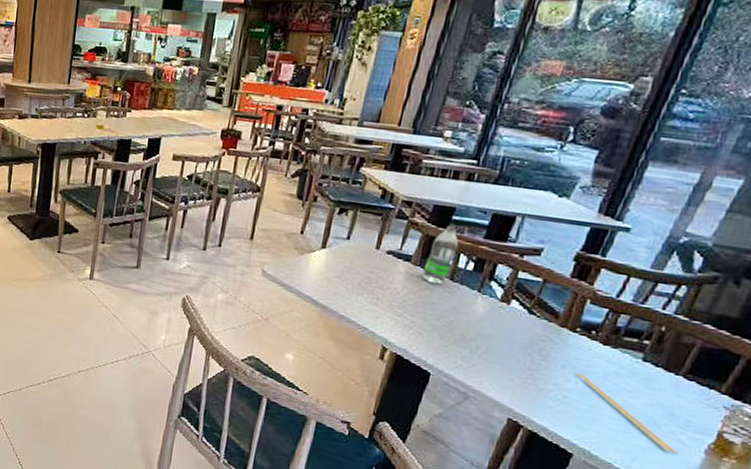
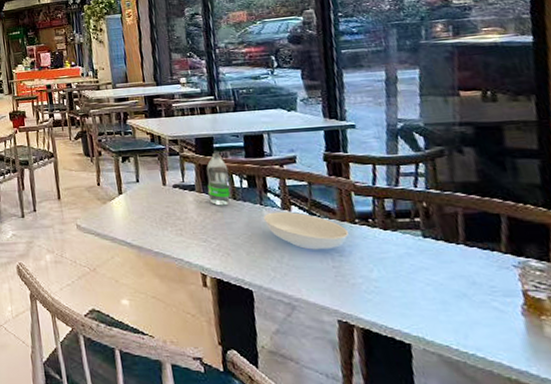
bowl: none [474,301,564,352] -> present [264,211,350,250]
chopsticks: present [574,371,680,455] -> none [373,260,502,323]

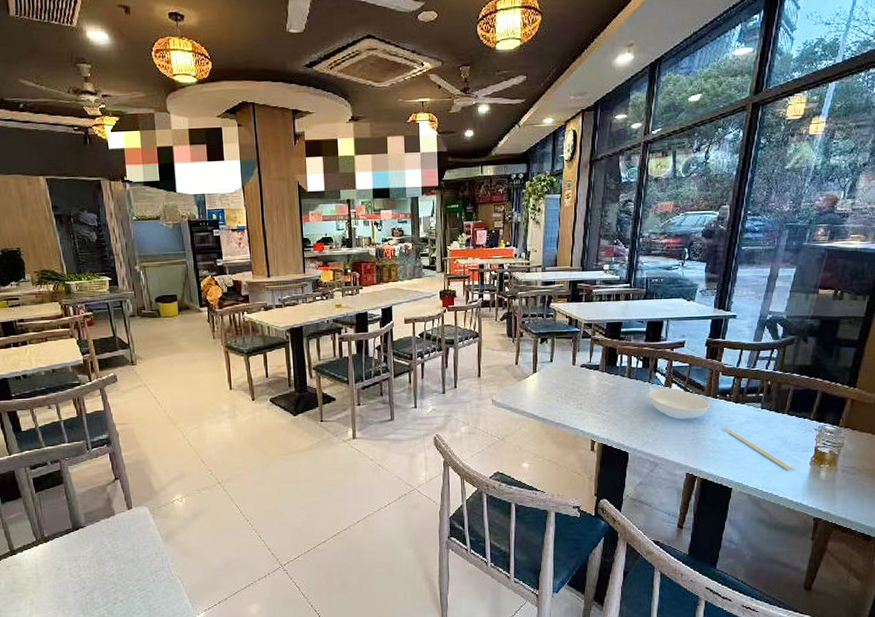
bottle: present [206,152,230,206] -> none [609,336,629,384]
chopsticks: none [373,260,502,323] -> present [722,427,796,471]

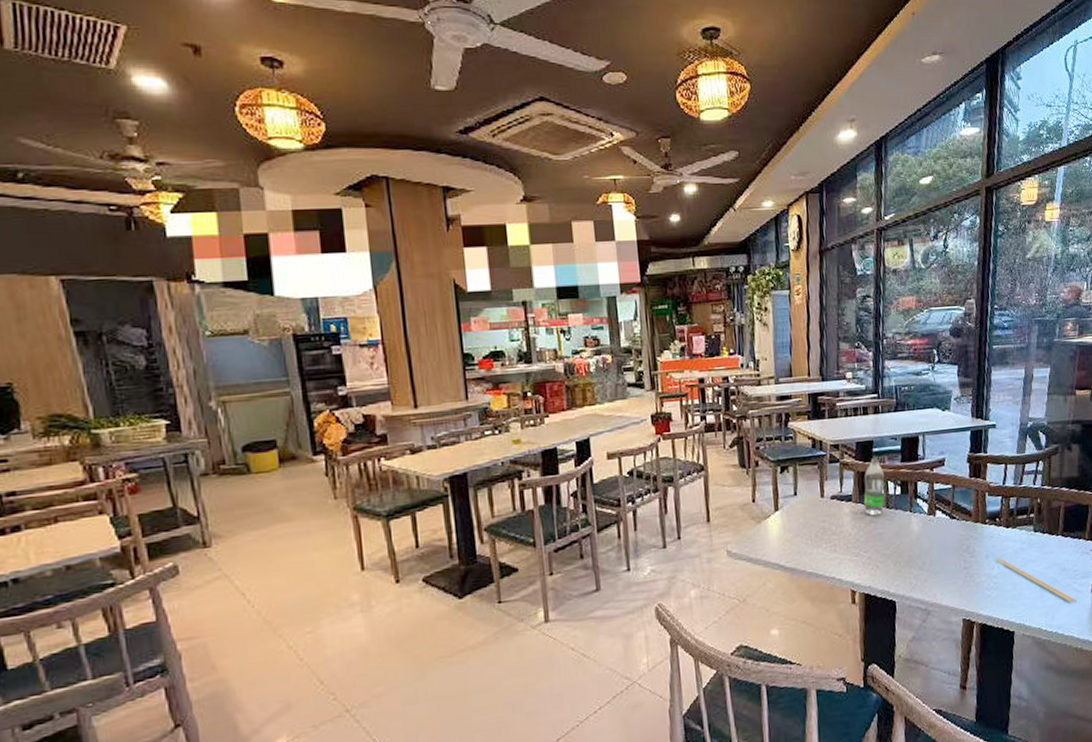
bottle: none [609,336,629,384] -> present [863,457,885,516]
bowl: present [649,388,710,420] -> none [912,517,980,554]

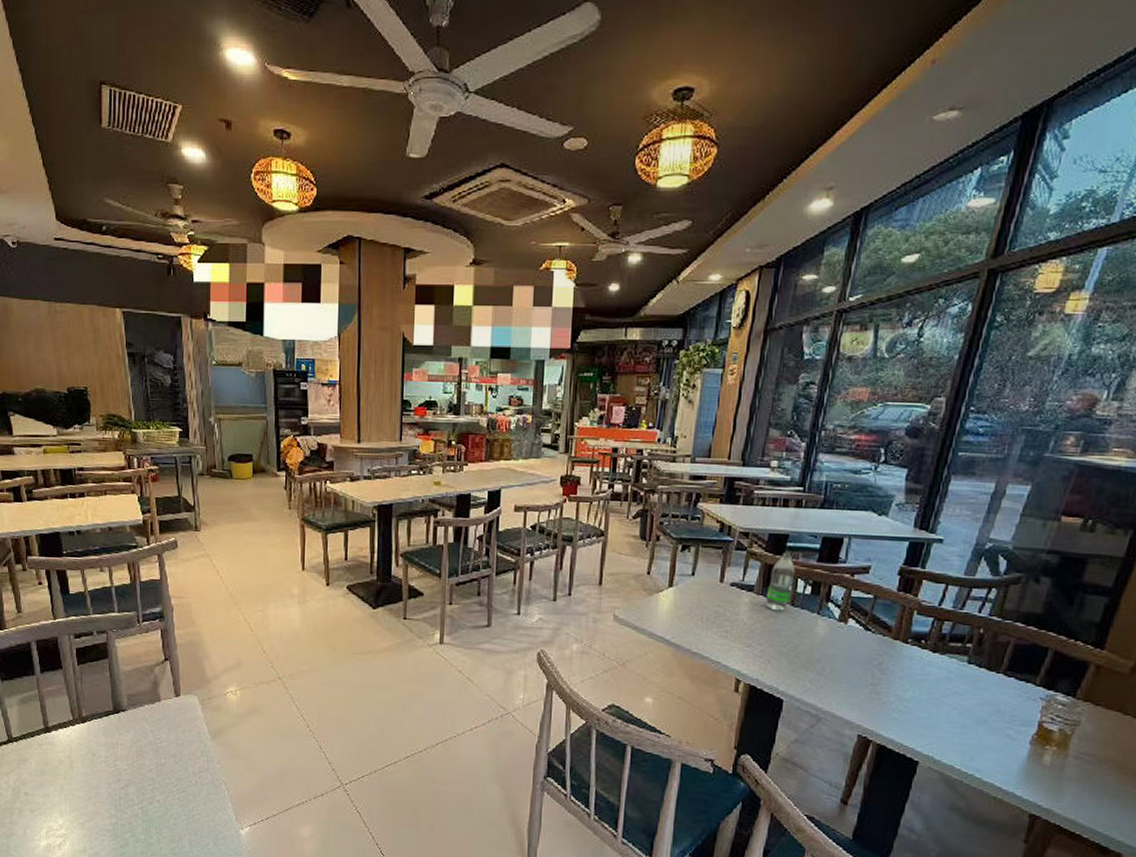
chopsticks: present [995,557,1078,603] -> none [911,681,1009,749]

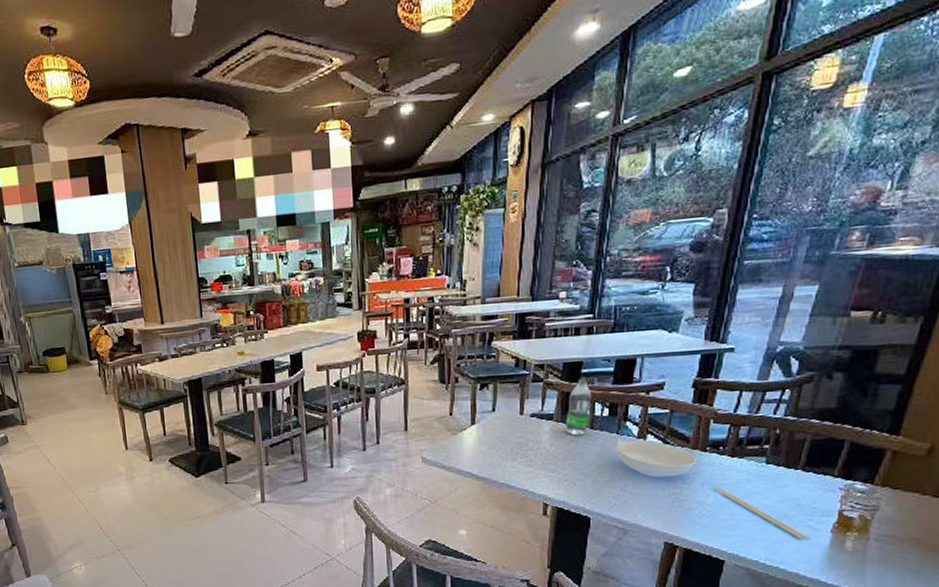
bowl: none [817,623,898,667] -> present [617,440,698,478]
chopsticks: none [911,681,1009,749] -> present [712,486,811,540]

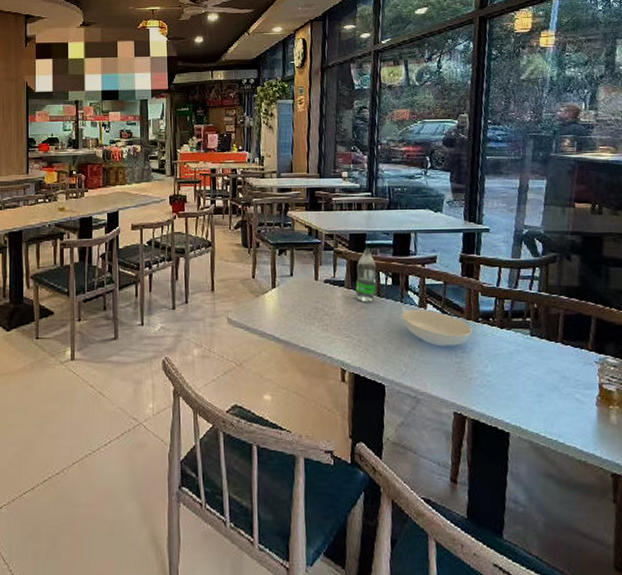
chopsticks: present [712,486,811,540] -> none [489,356,581,413]

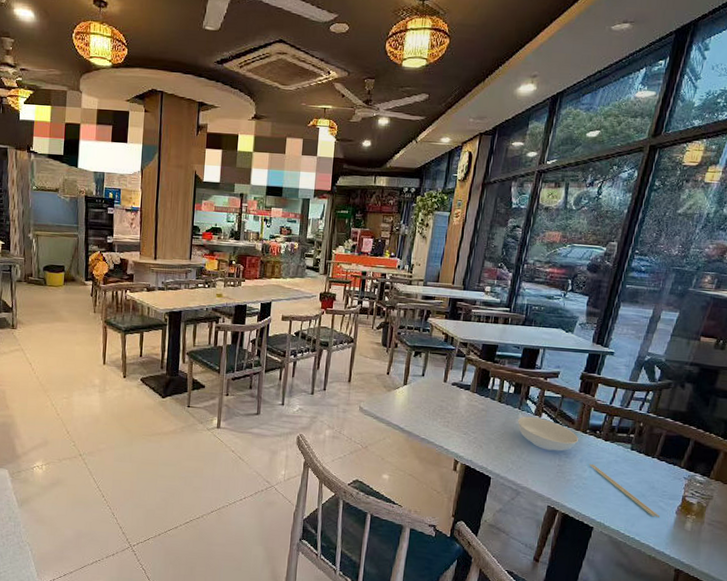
bottle: present [355,249,377,302] -> none [479,359,503,406]
chopsticks: none [489,356,581,413] -> present [588,463,661,518]

